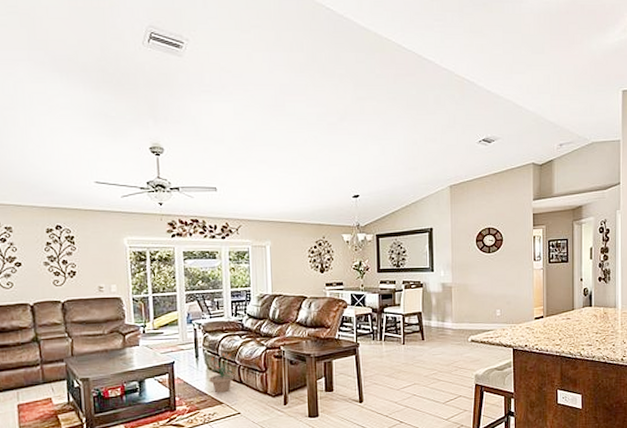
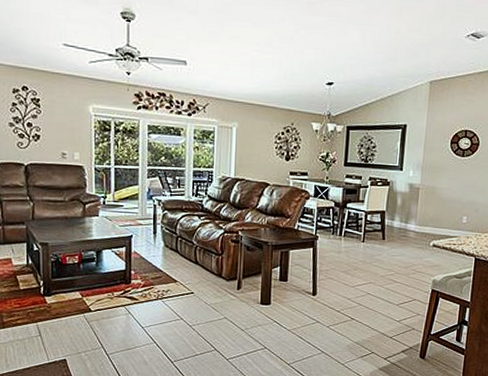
potted plant: present [209,353,236,393] -> none [165,232,192,272]

